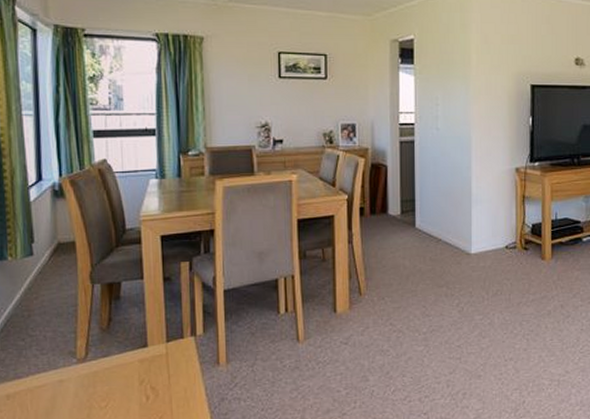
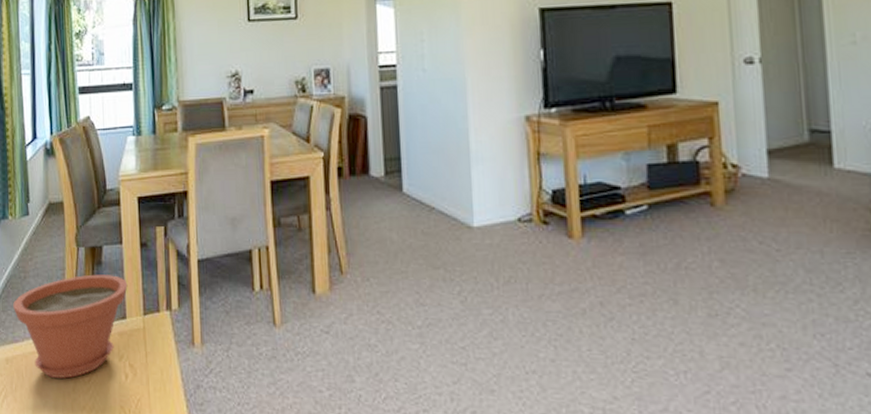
plant pot: none [14,308,150,408] -> present [13,274,128,379]

